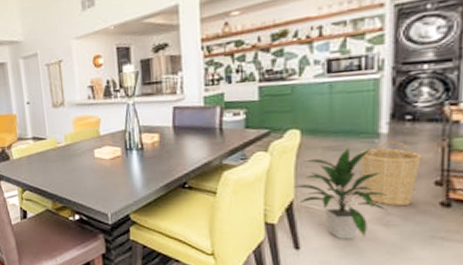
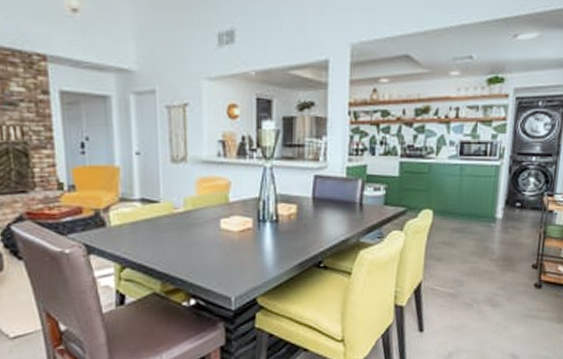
indoor plant: present [294,148,389,239] -> none [423,230,499,320]
basket: present [360,142,421,207] -> none [479,227,525,288]

